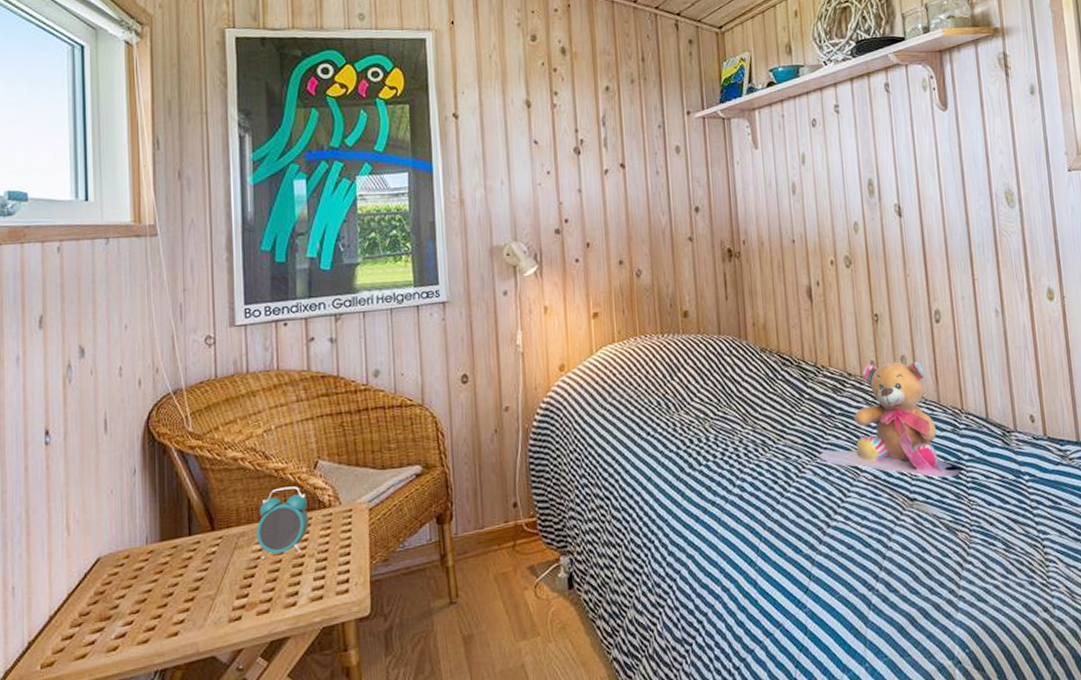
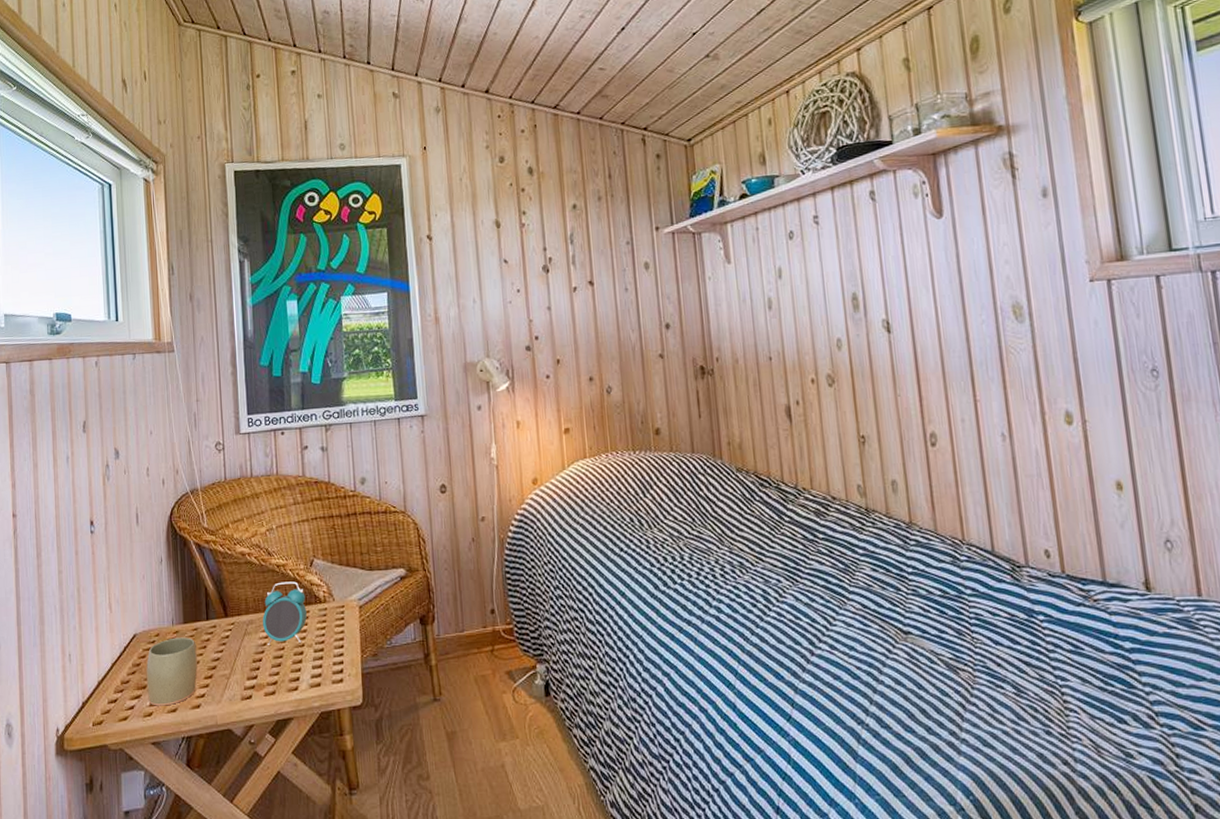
mug: none [111,556,177,639] -> present [146,637,198,706]
teddy bear: present [817,361,964,478] -> none [799,486,965,612]

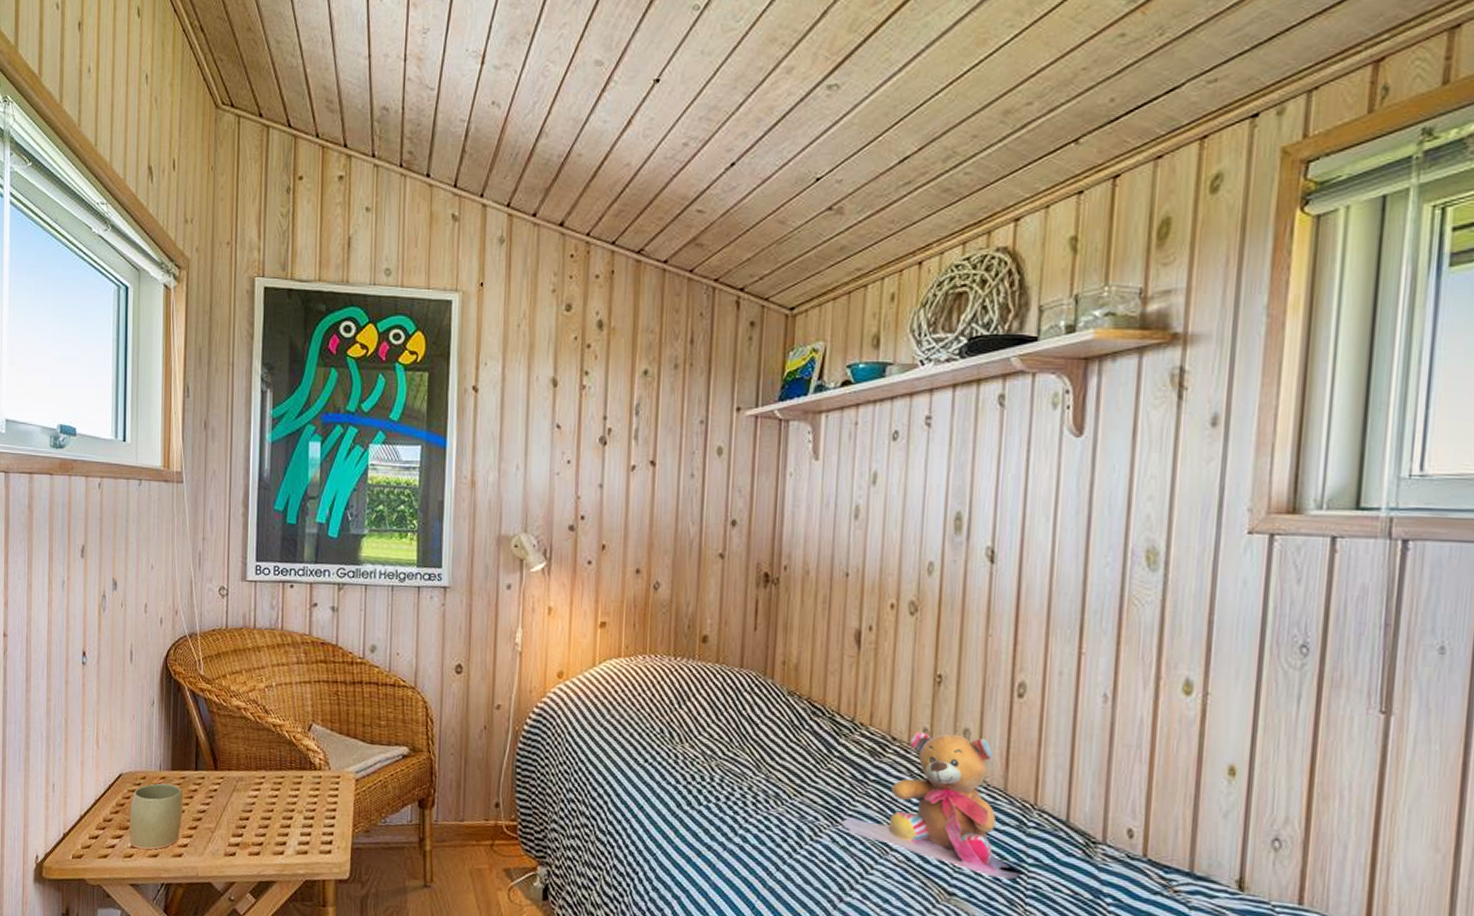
alarm clock: present [263,581,307,646] -> none [253,742,300,809]
teddy bear: none [799,486,965,612] -> present [839,732,1024,880]

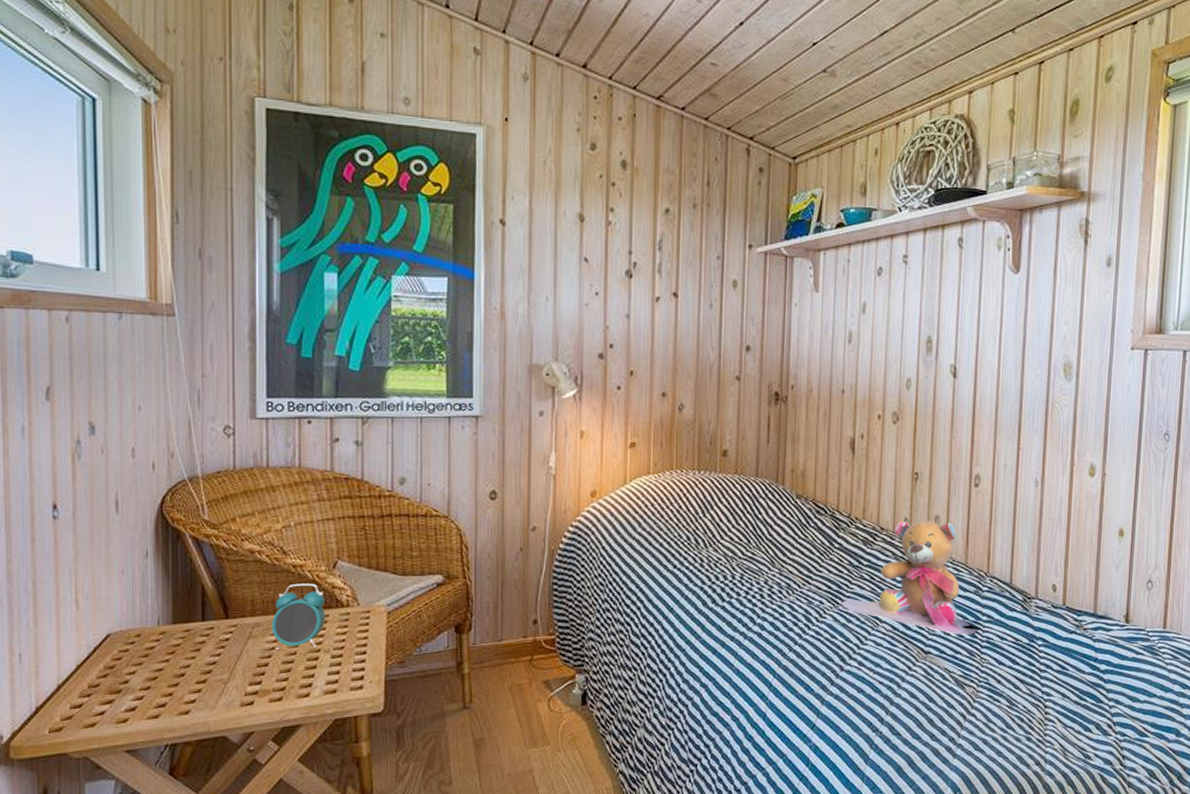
mug: present [129,783,184,850] -> none [121,639,189,712]
alarm clock: none [253,742,300,809] -> present [272,583,325,651]

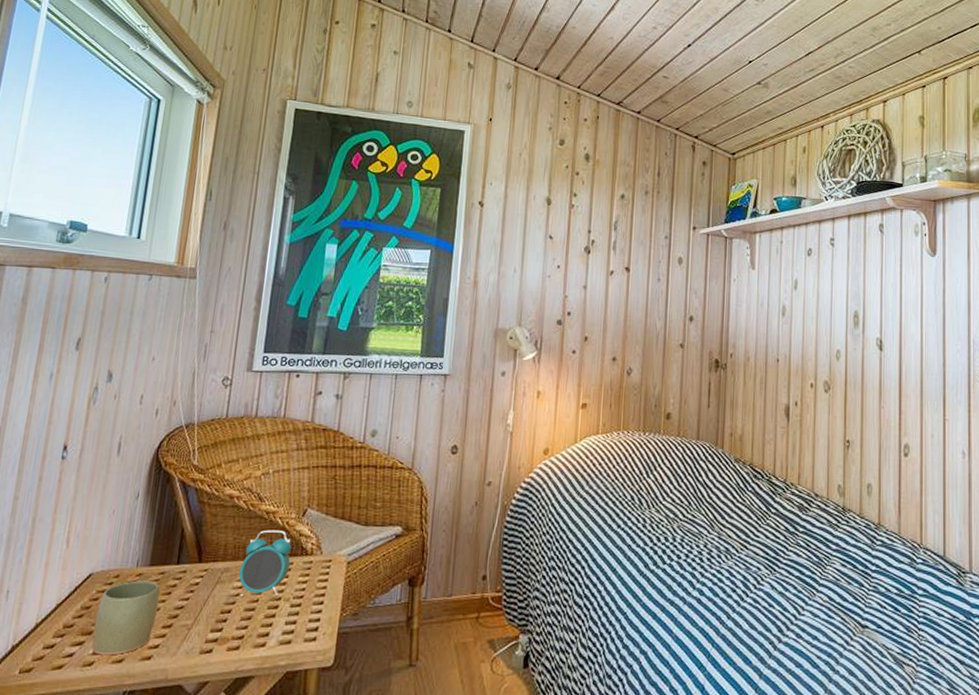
mug: none [121,639,189,712] -> present [92,580,160,656]
teddy bear: present [840,520,980,635] -> none [777,488,916,610]

